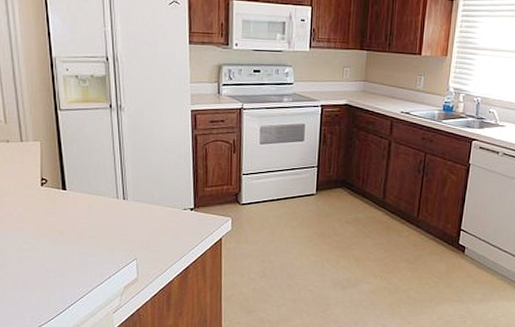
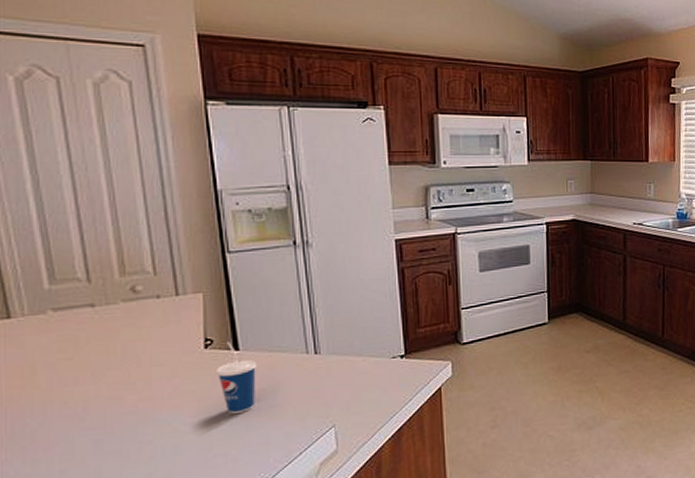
cup: none [48,182,80,239] -> present [215,341,258,414]

